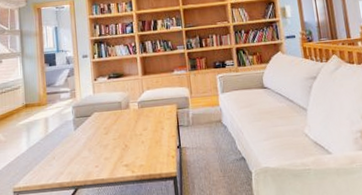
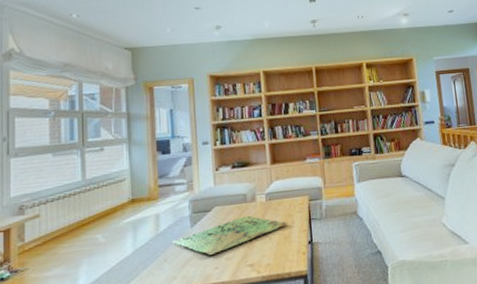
board game: none [59,121,159,155] -> present [172,215,289,255]

